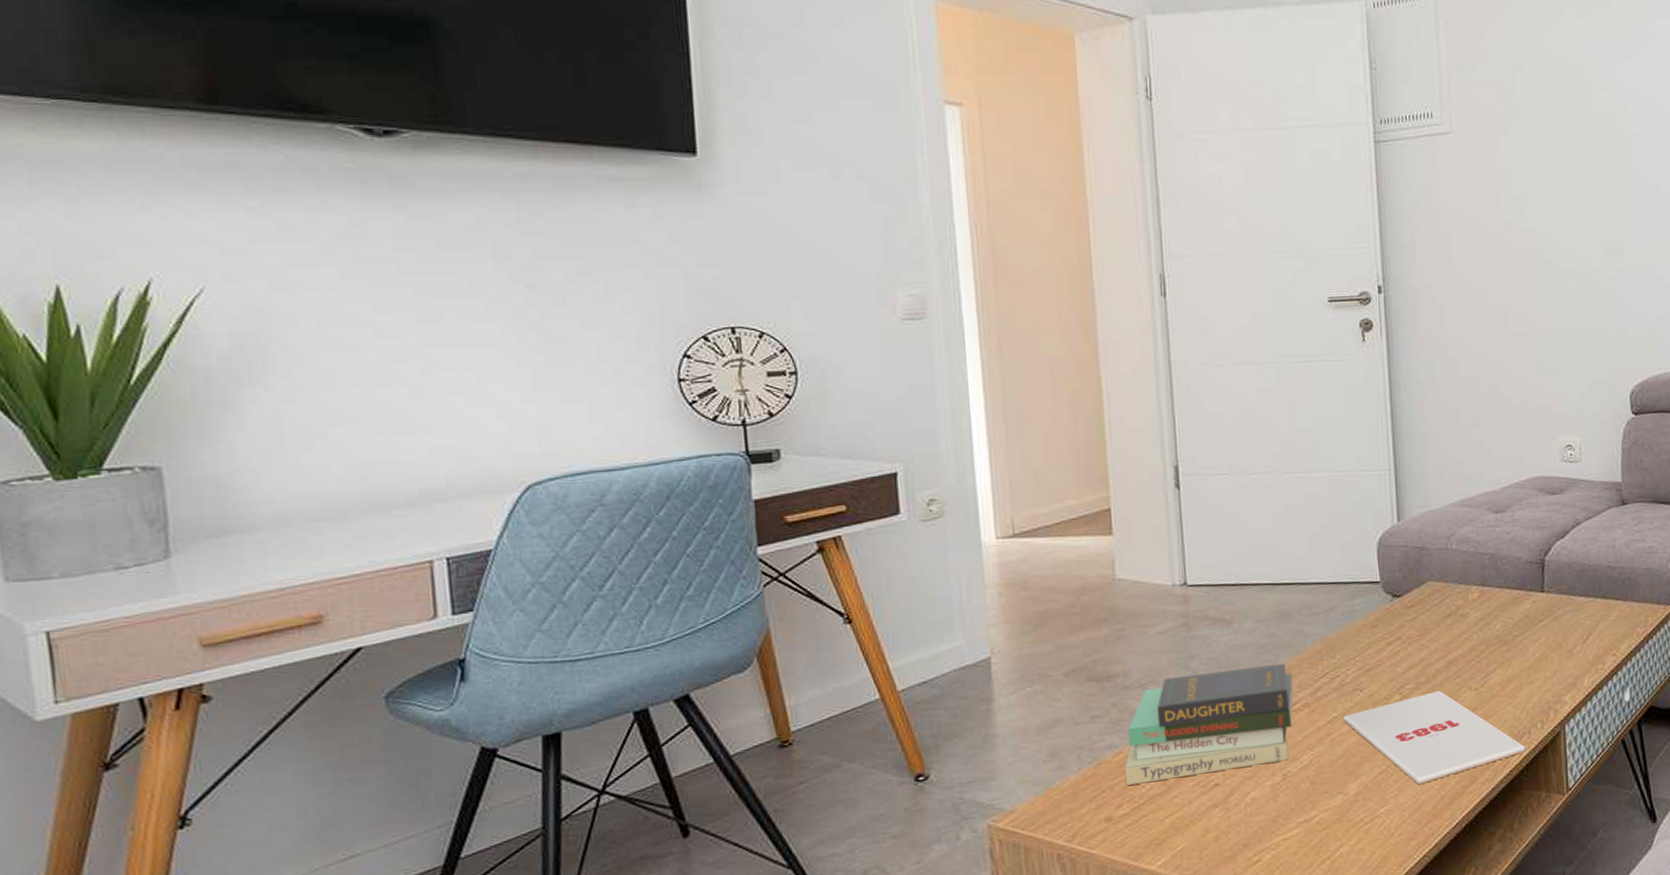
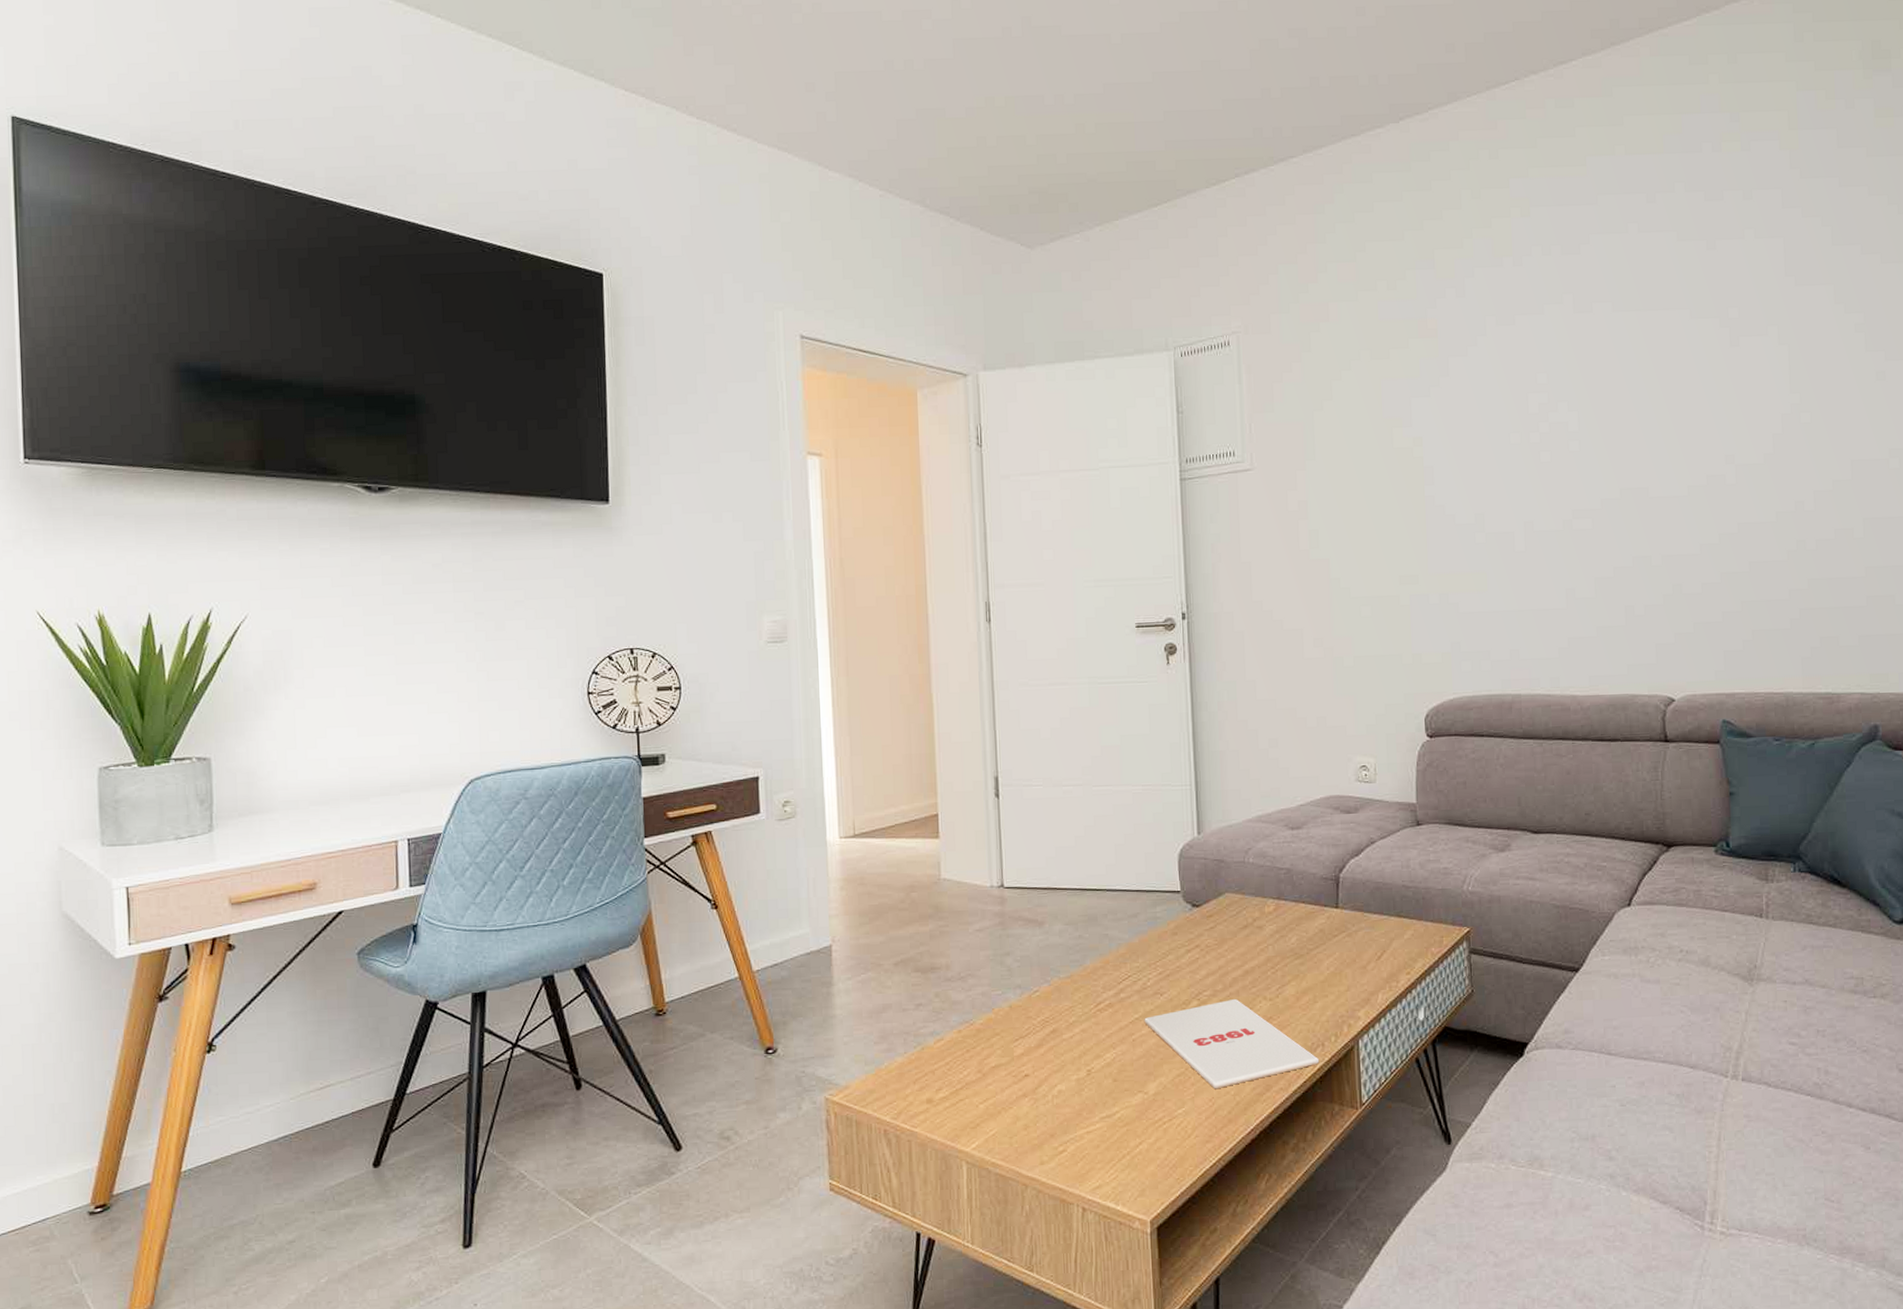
books: present [1125,663,1294,785] -> none [945,964,1099,1070]

